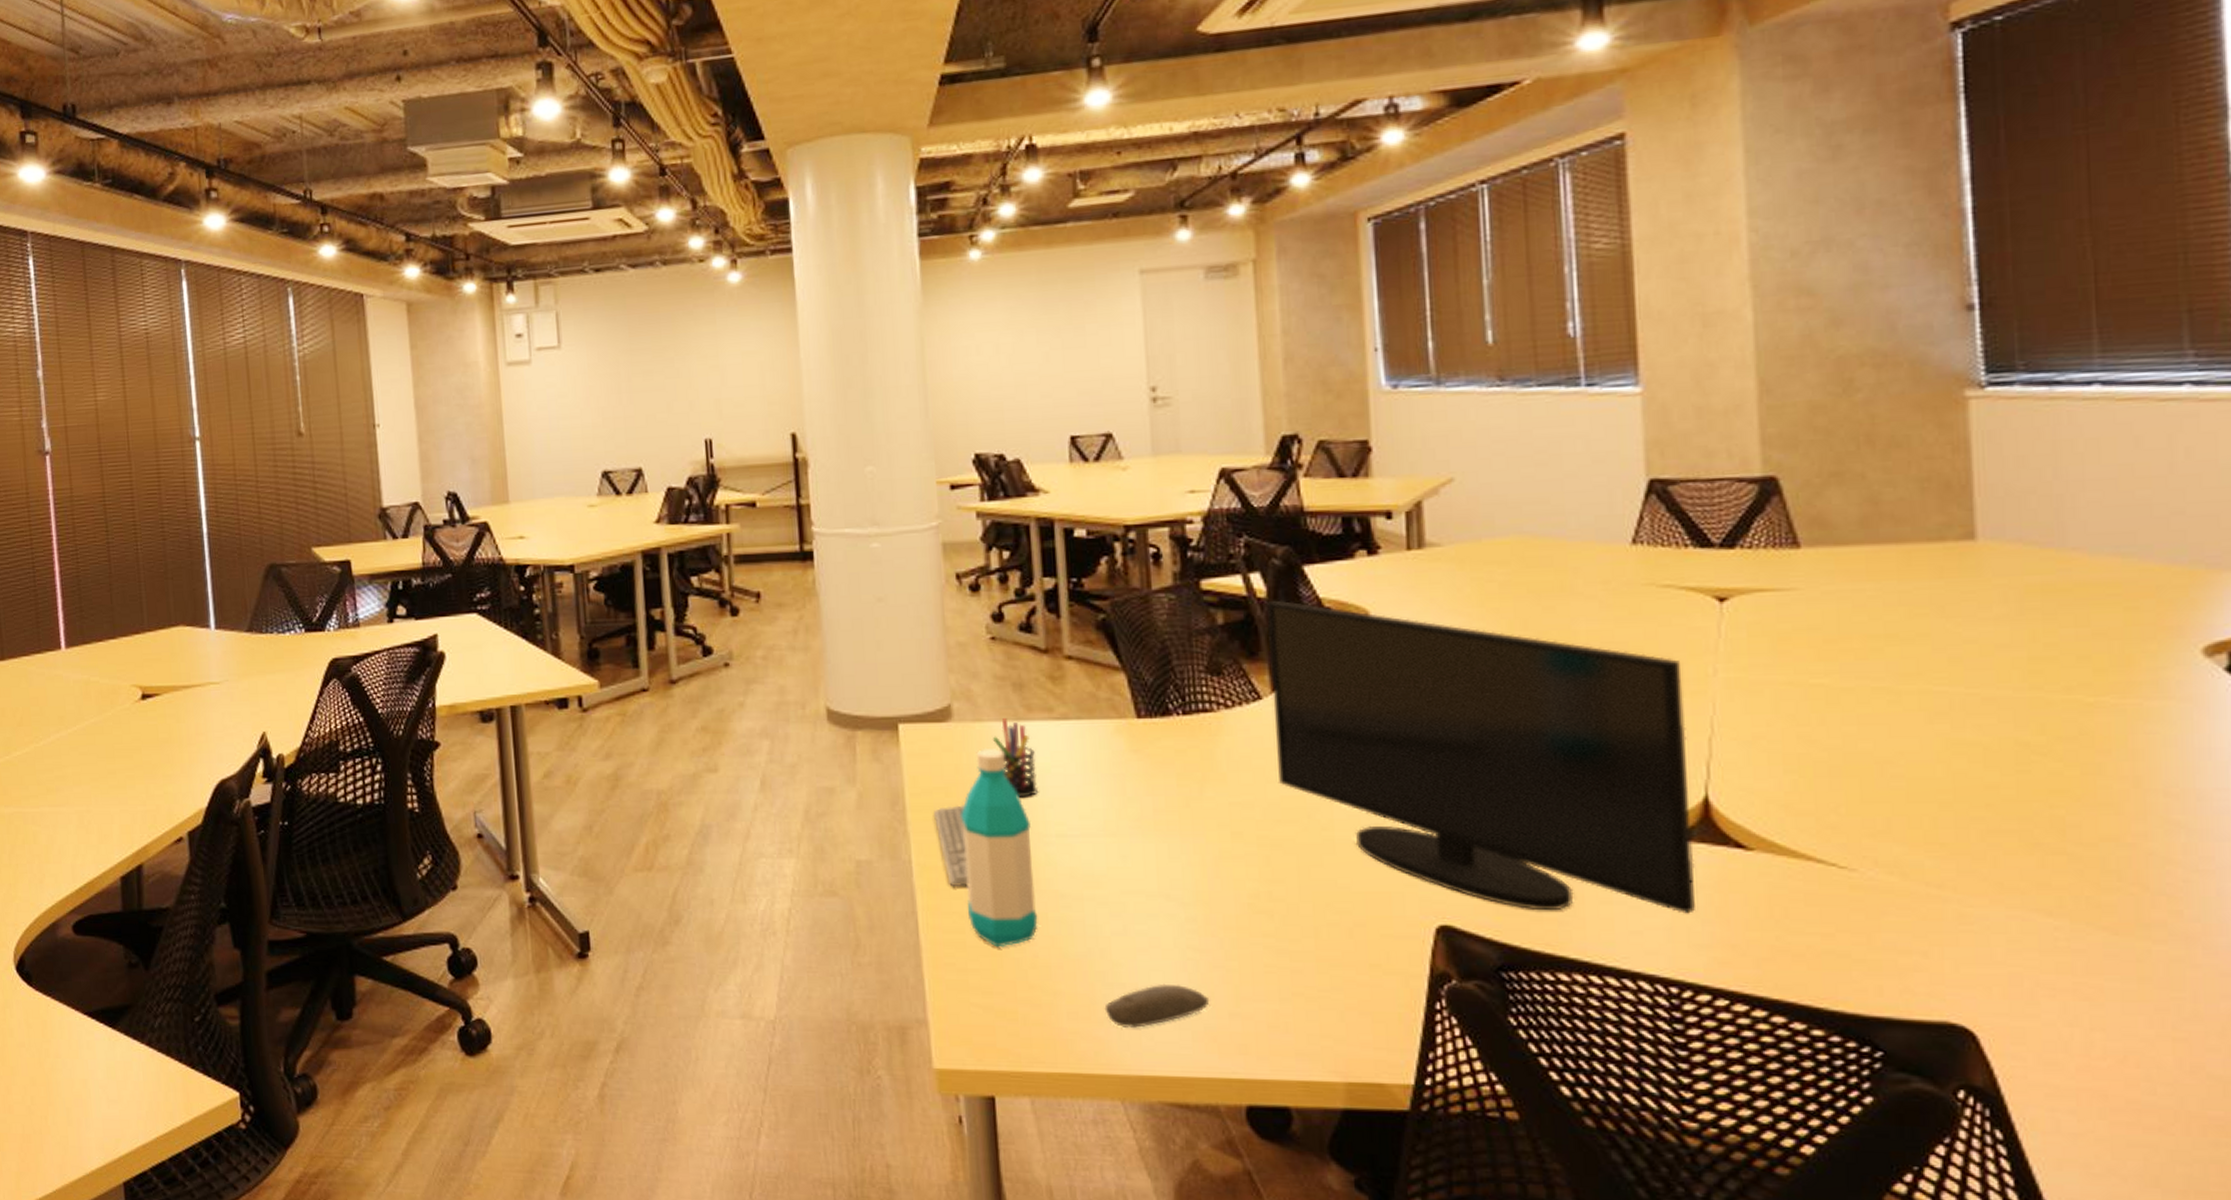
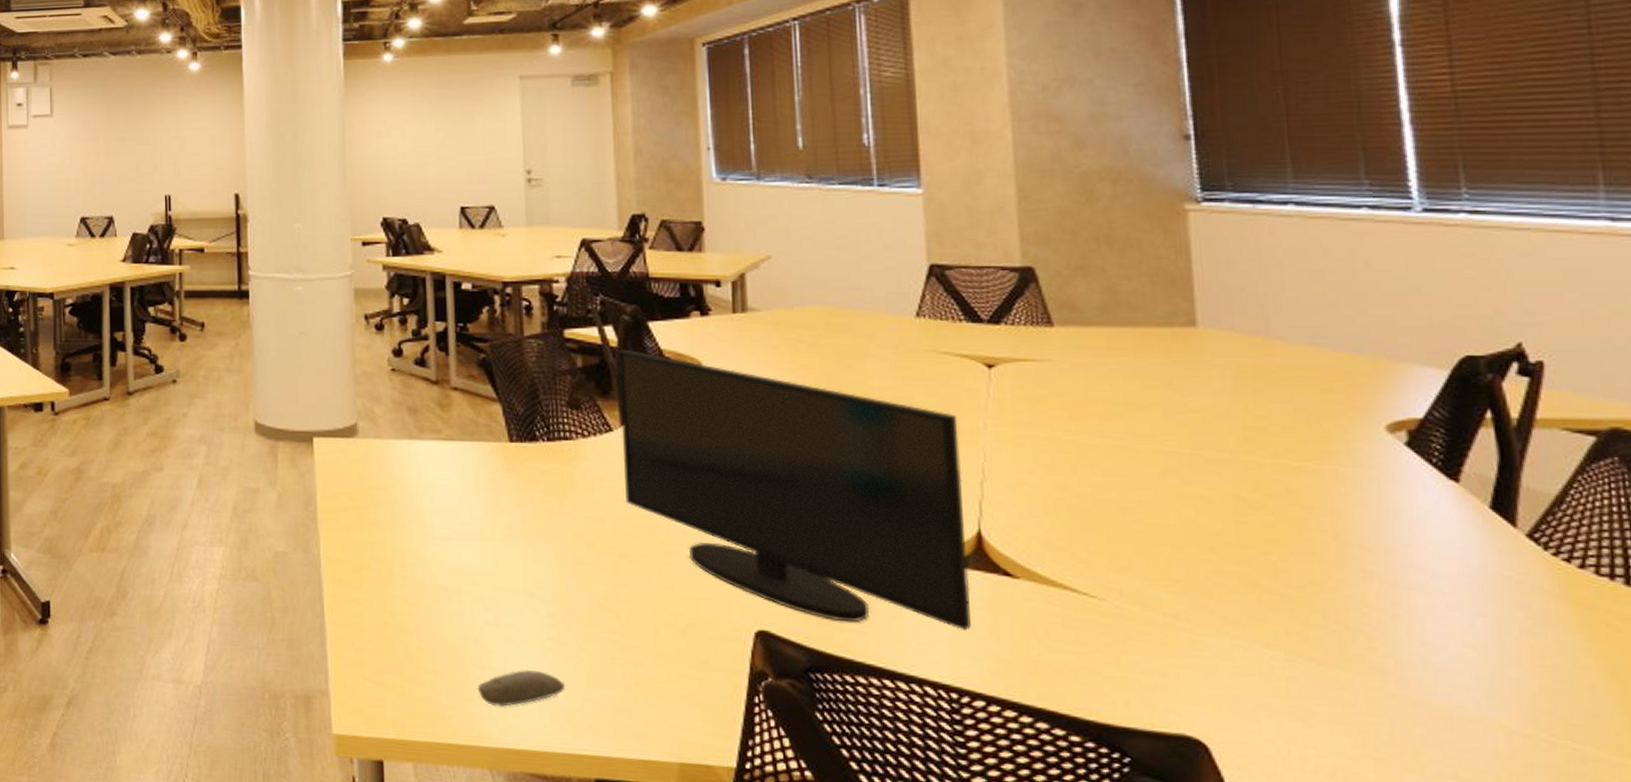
keyboard: present [933,805,968,886] -> none [339,508,367,578]
water bottle: present [961,747,1038,948] -> none [362,461,424,632]
pen holder: present [993,718,1037,797] -> none [391,437,426,504]

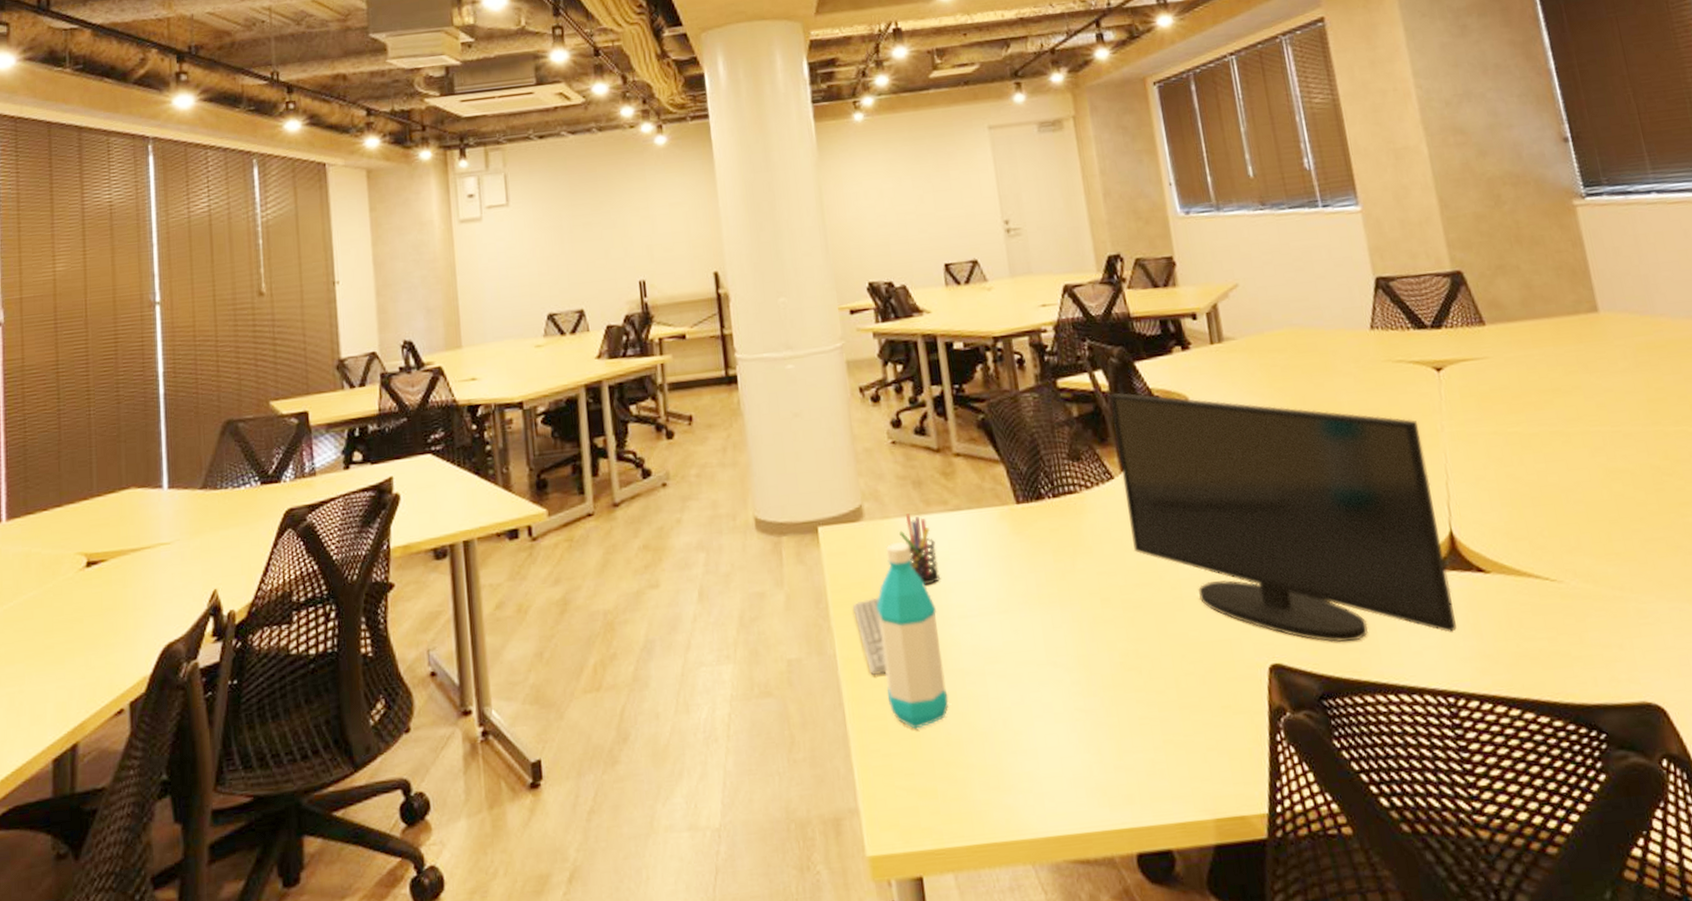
keyboard: none [339,508,367,578] -> present [852,597,887,675]
water bottle: none [362,461,424,632] -> present [876,542,949,729]
pen holder: none [391,437,426,504] -> present [899,514,940,585]
computer mouse: present [477,669,566,708] -> none [1011,745,1098,793]

